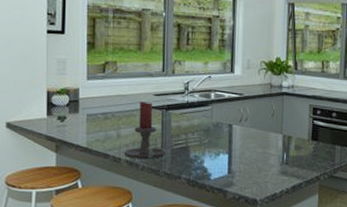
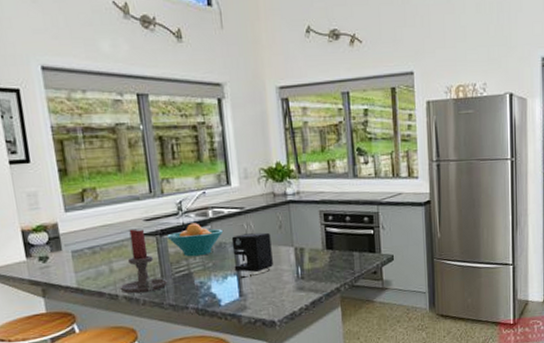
fruit bowl: none [172,102,222,133] -> present [167,223,224,257]
coffee maker: none [227,117,263,158] -> present [231,232,273,279]

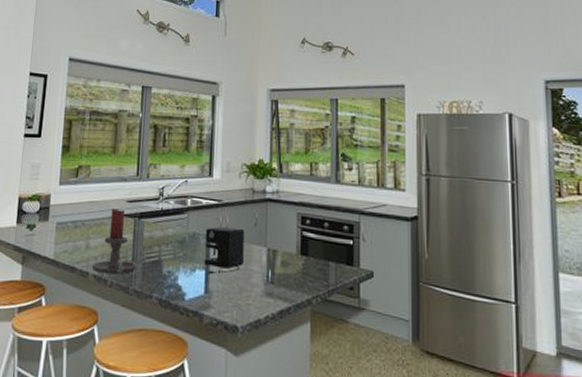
fruit bowl: present [167,223,224,257] -> none [145,210,199,244]

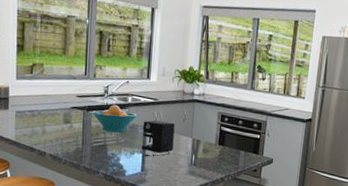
candle holder: present [91,208,138,275] -> none [48,101,87,155]
fruit bowl: none [145,210,199,244] -> present [92,105,138,133]

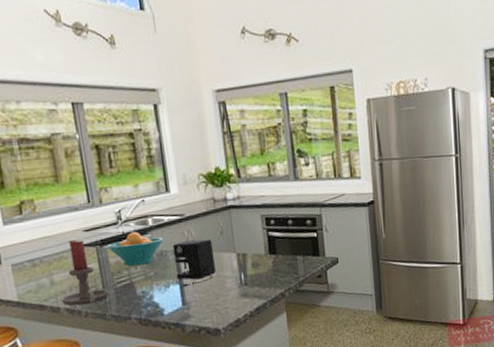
candle holder: none [48,101,87,155] -> present [61,240,110,306]

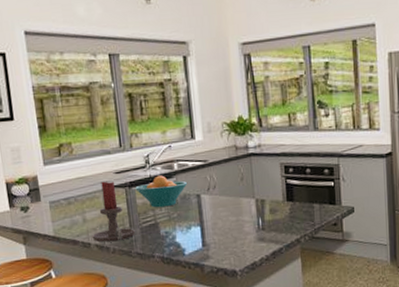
coffee maker: present [172,239,216,288] -> none [195,184,235,230]

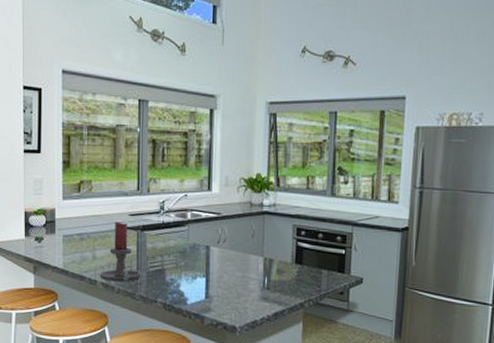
fruit bowl: present [135,175,188,208] -> none [147,222,199,255]

